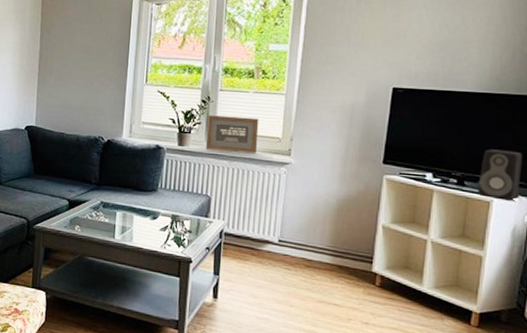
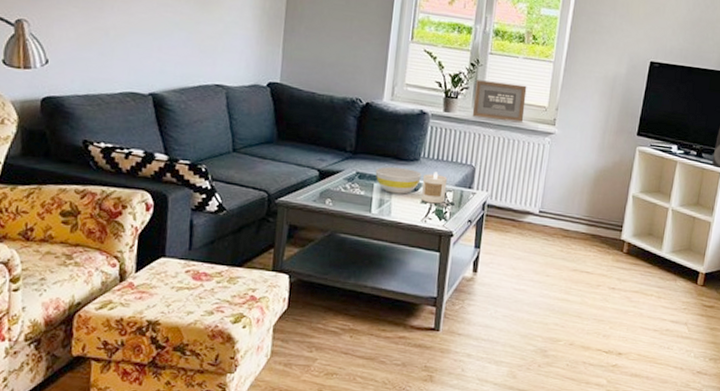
bowl: none [117,197,160,222] -> present [375,167,422,194]
candle: none [160,201,185,232] -> present [421,171,448,204]

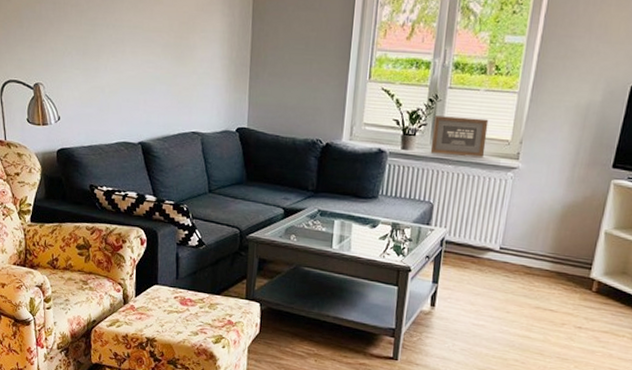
bowl: present [375,167,422,194] -> none [335,204,380,231]
candle: present [421,171,448,204] -> none [380,209,406,240]

